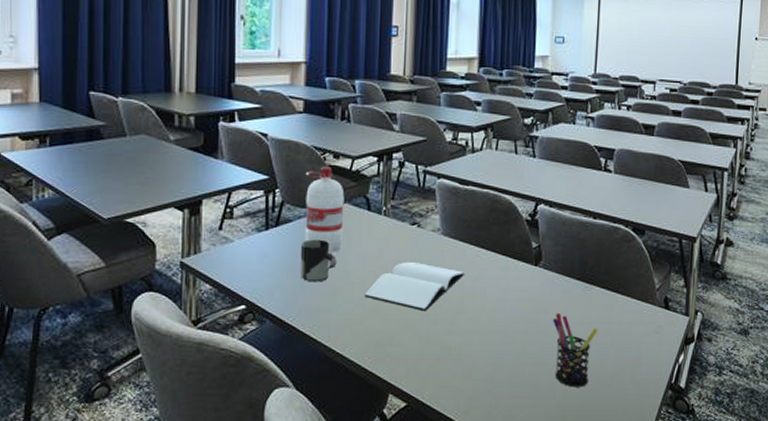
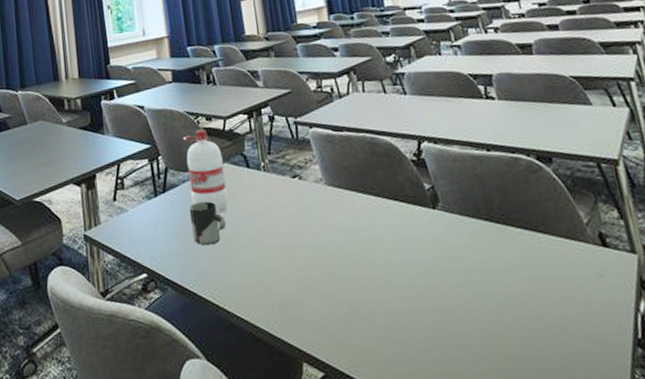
book: present [364,261,464,312] -> none [258,215,358,269]
pen holder: present [552,312,599,387] -> none [467,259,530,348]

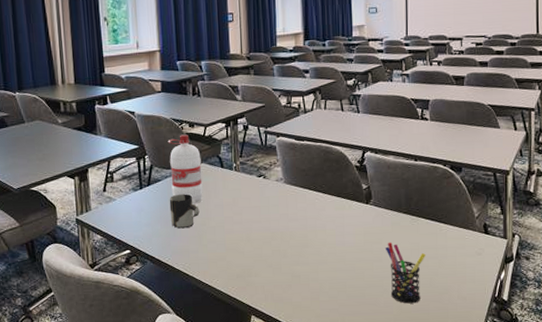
pen holder: none [467,259,530,348] -> present [385,242,426,304]

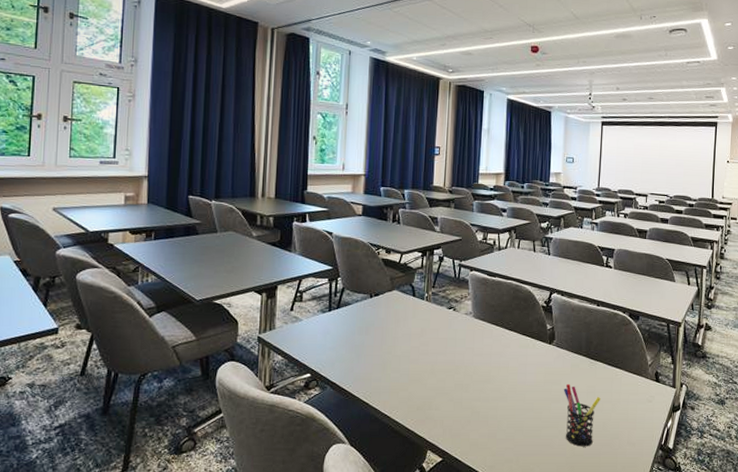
water bottle: present [167,134,203,205] -> none [361,260,394,332]
cup: present [169,194,200,229] -> none [356,319,387,356]

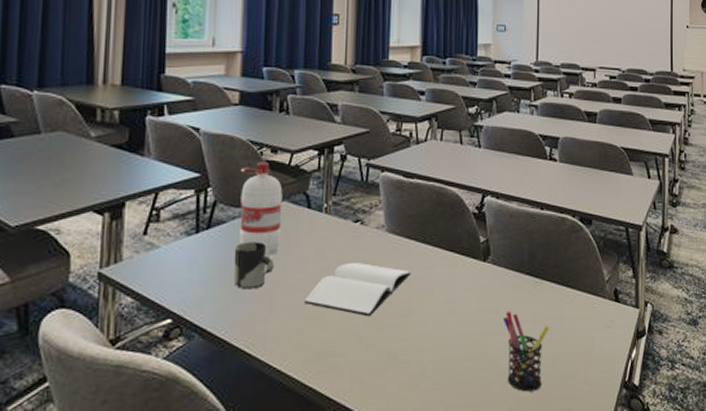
cup: none [356,319,387,356] -> present [233,241,274,290]
water bottle: none [361,260,394,332] -> present [239,162,283,257]
book: none [408,339,491,381] -> present [304,262,410,317]

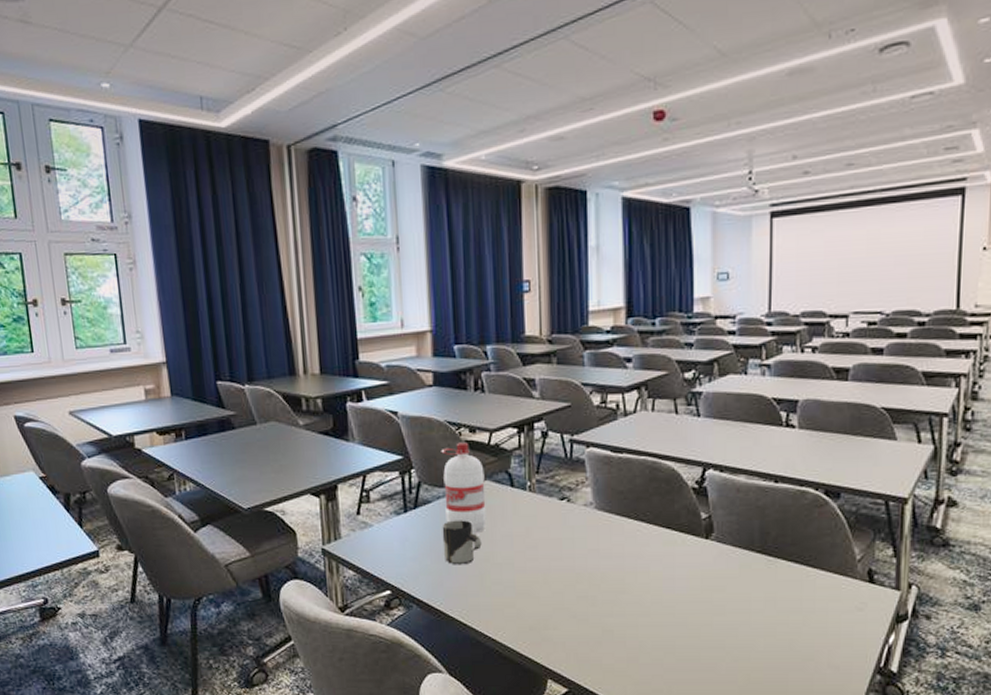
book: present [304,262,410,317] -> none [513,539,623,593]
pen holder: present [502,310,550,392] -> none [729,590,786,672]

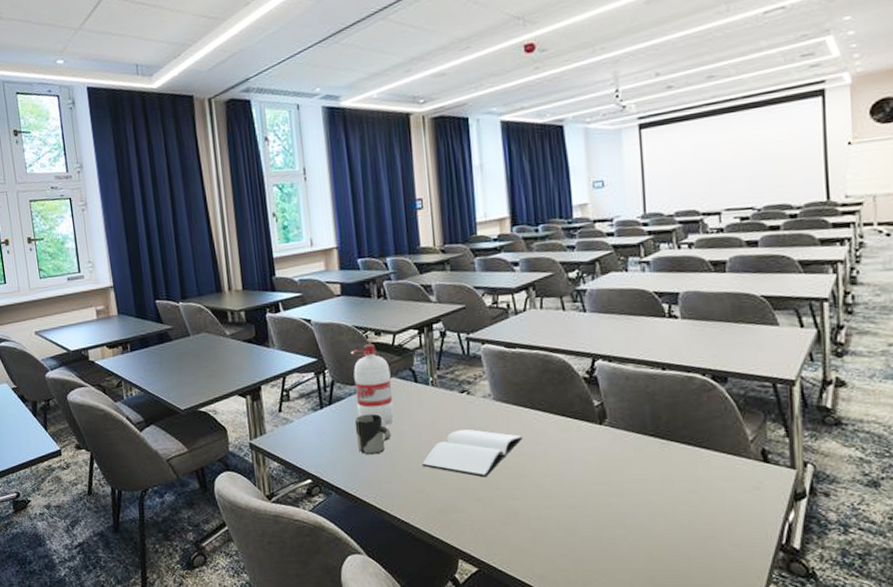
book: none [513,539,623,593] -> present [421,428,522,478]

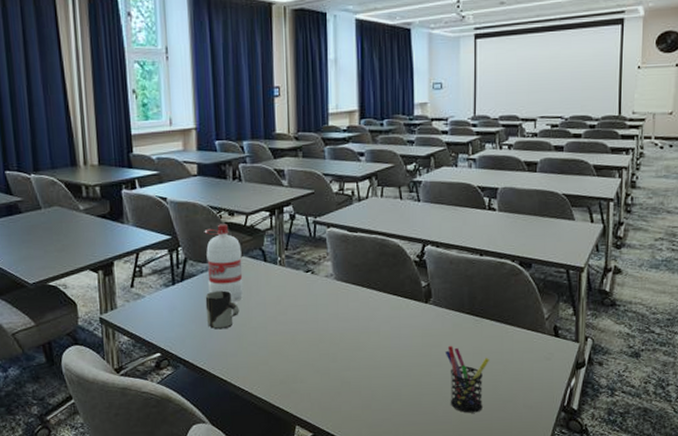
book: present [421,428,522,478] -> none [266,305,358,351]
pen holder: none [626,472,683,550] -> present [444,345,490,413]

